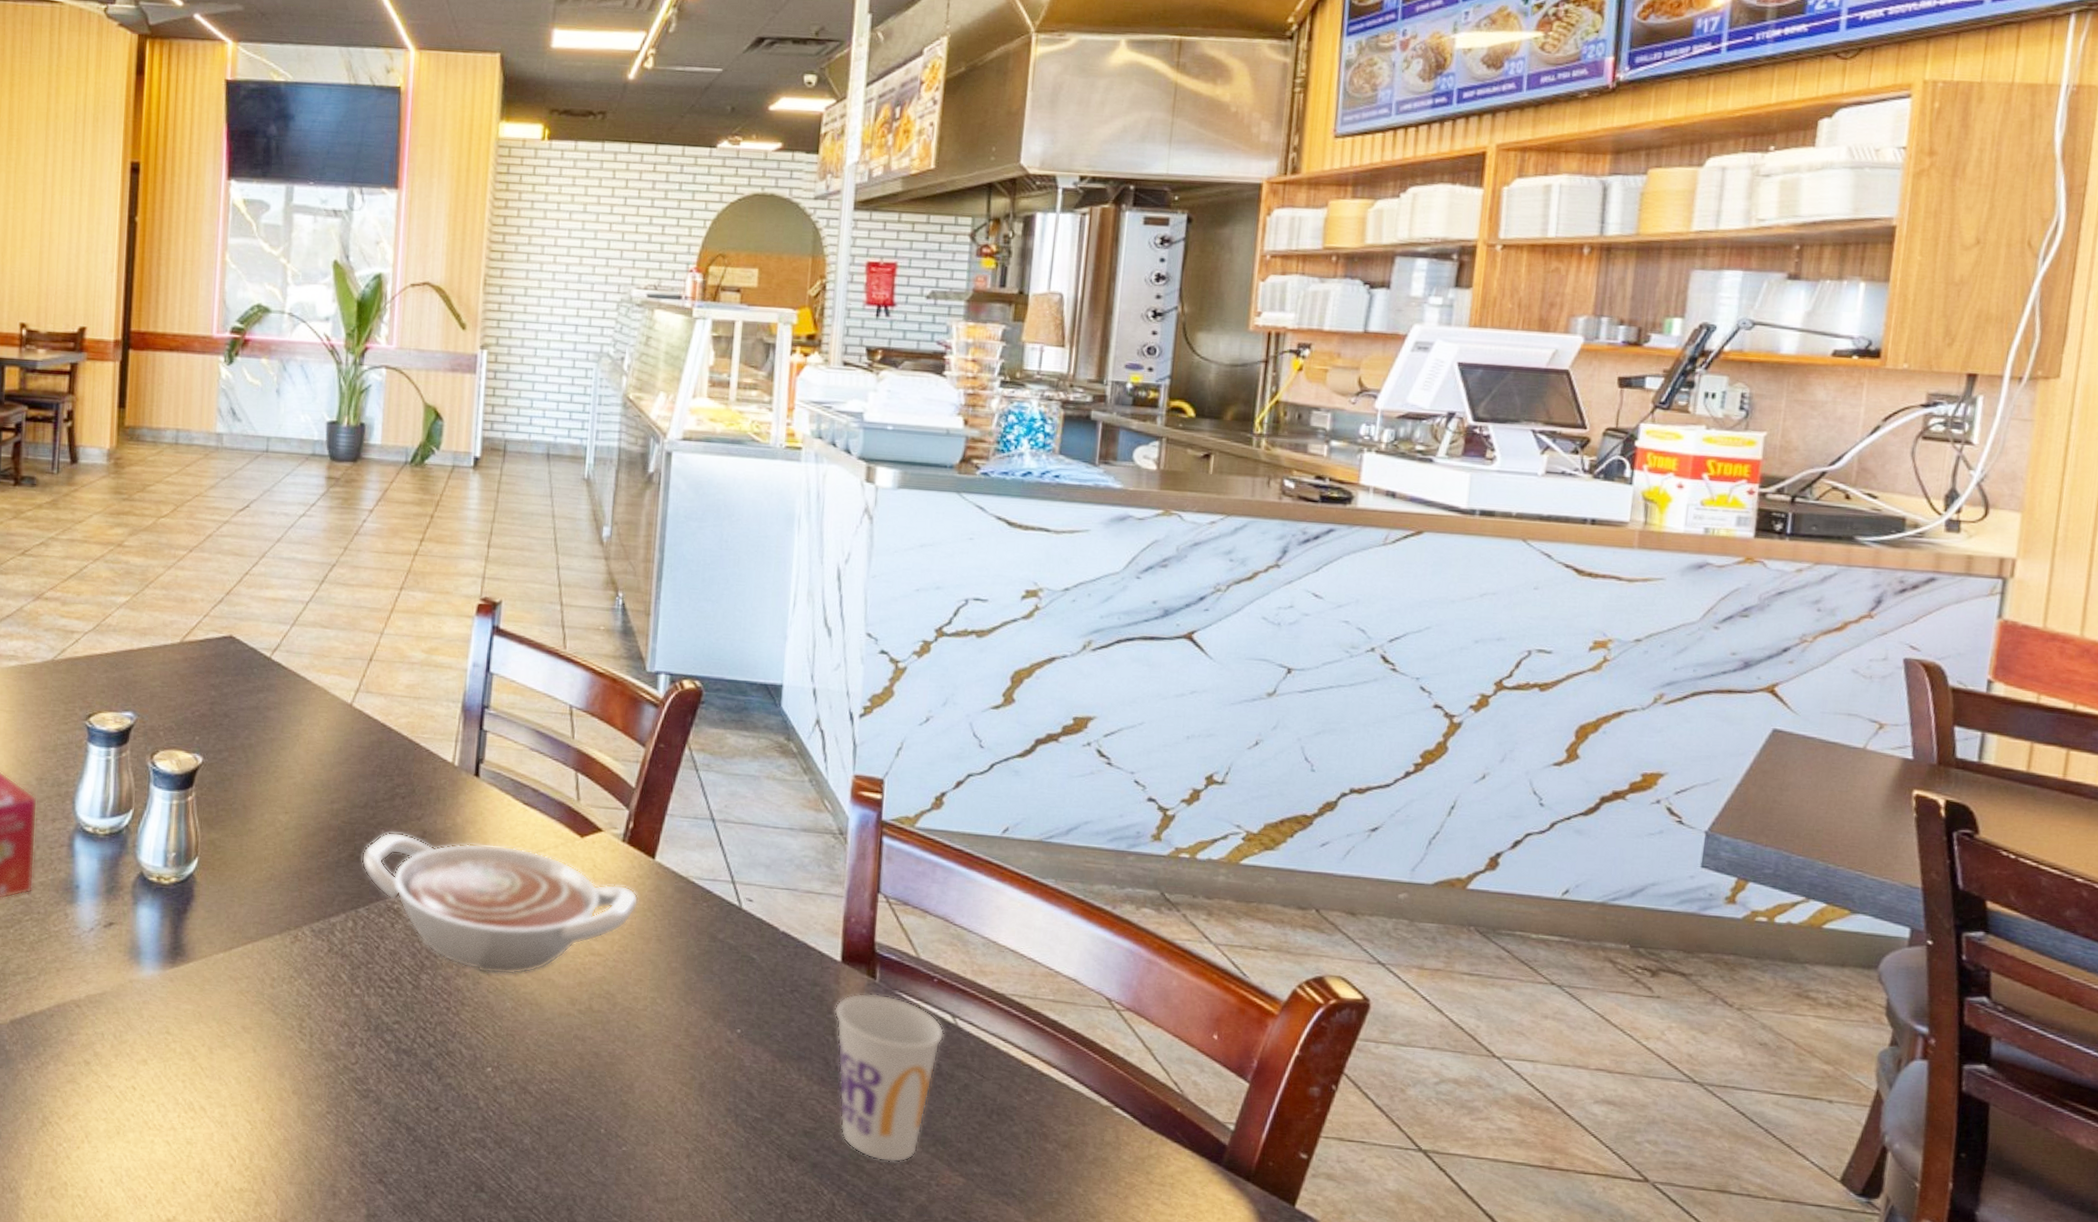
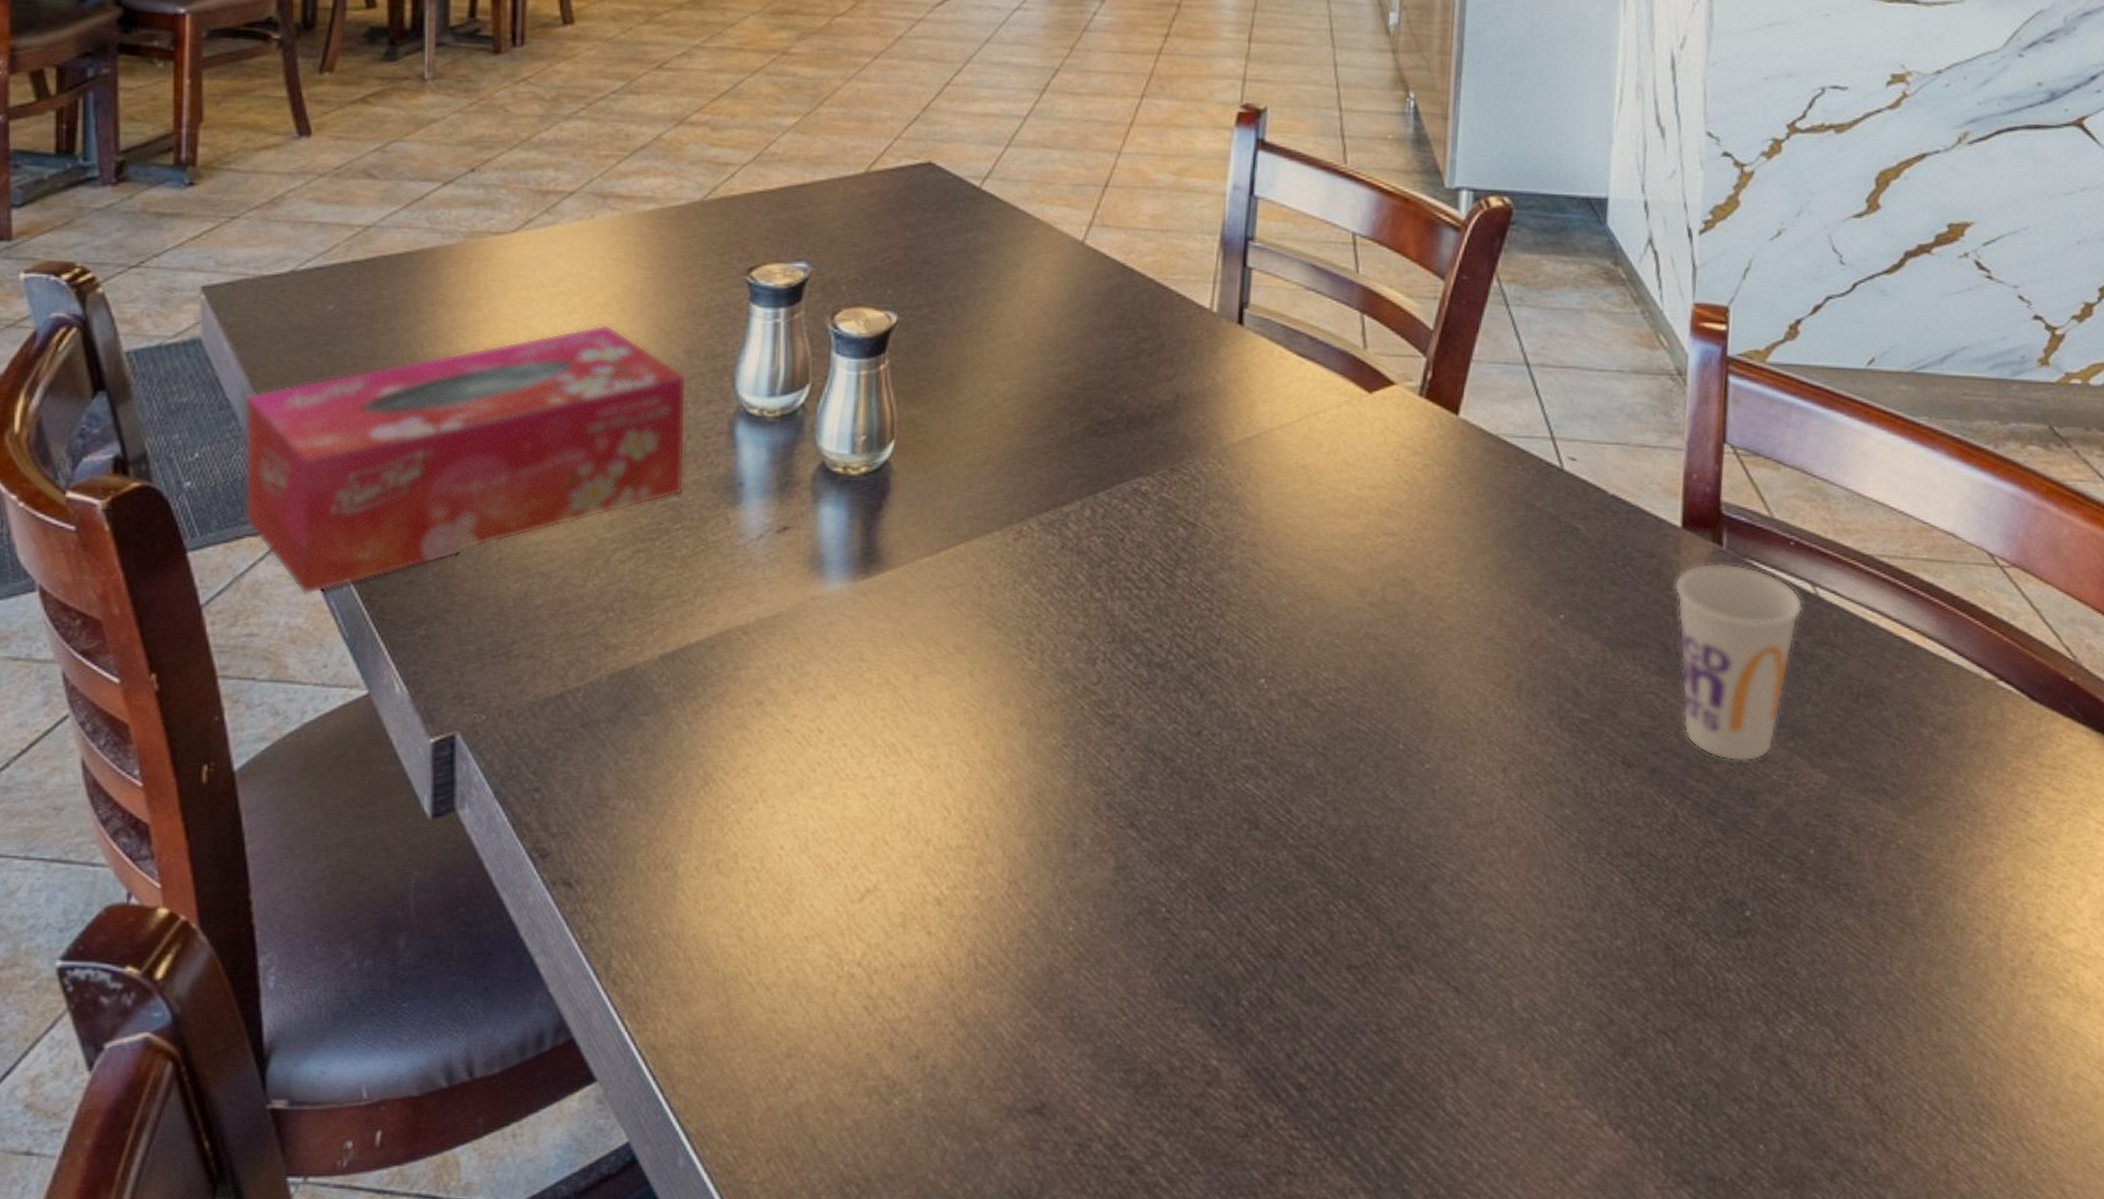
bowl: present [361,832,639,975] -> none [1099,397,1440,565]

